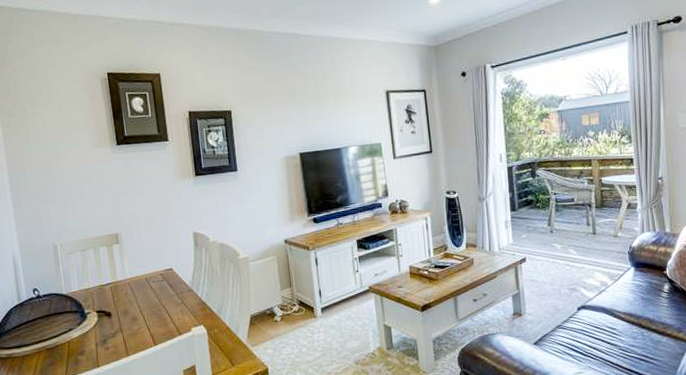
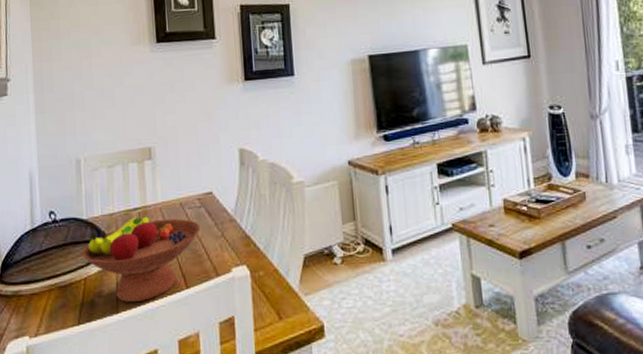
fruit bowl: none [64,289,164,359] -> present [81,216,201,303]

